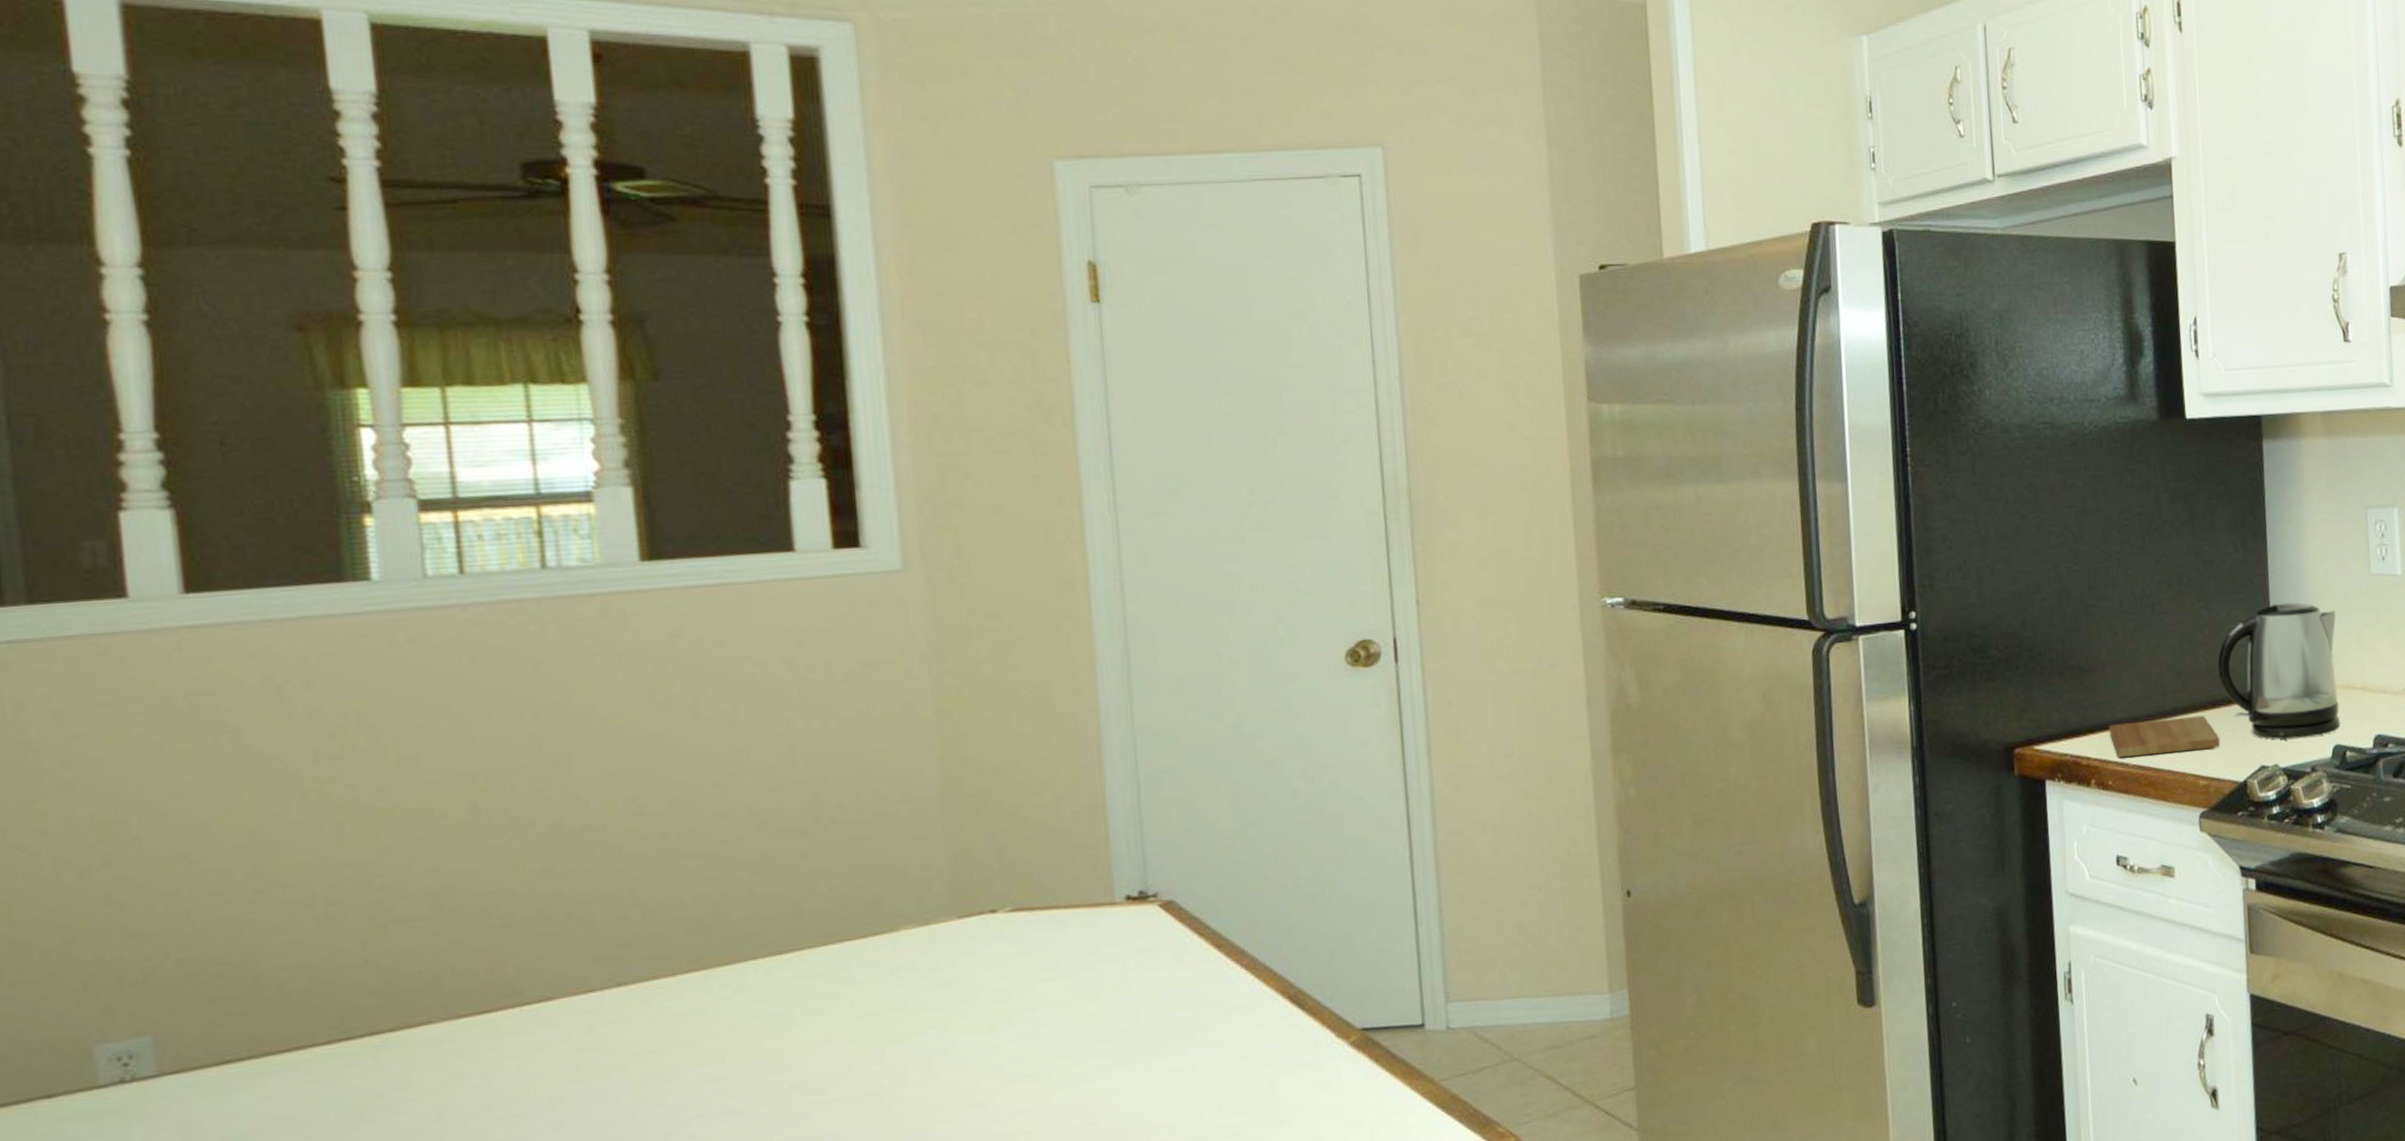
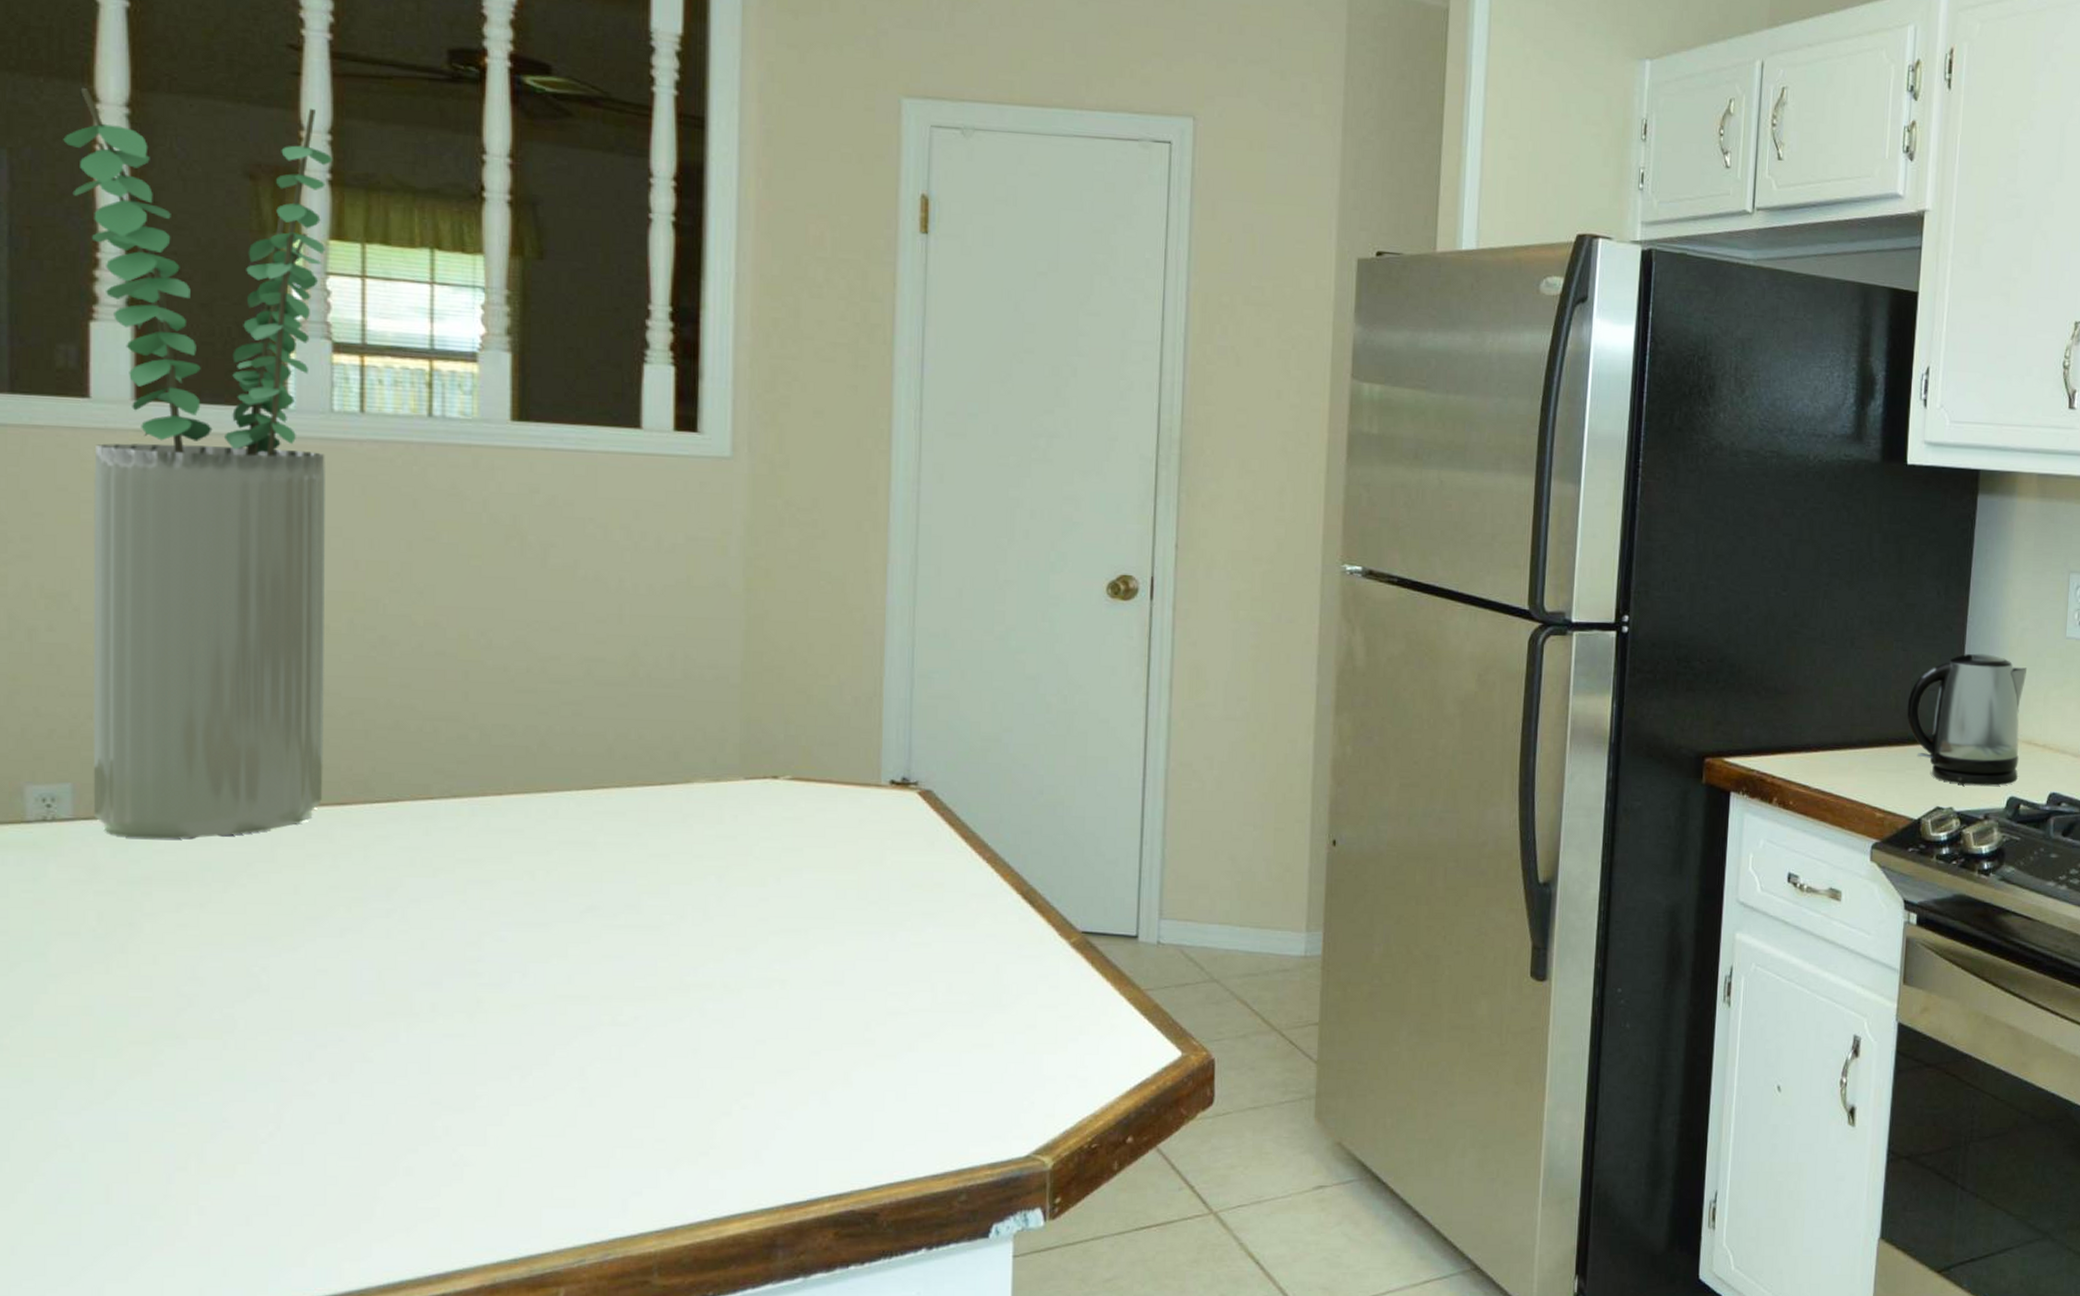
vase: none [64,244,461,1087] -> present [63,88,333,839]
cutting board: present [2108,715,2221,757] -> none [1796,747,1901,783]

